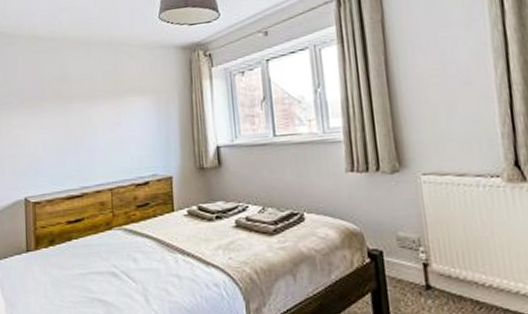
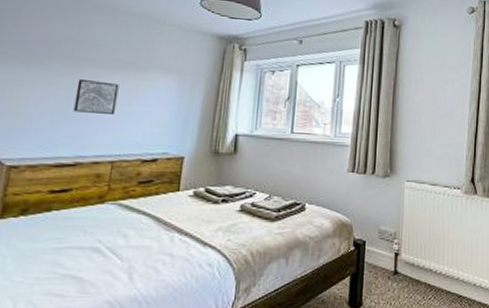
wall art: none [70,113,105,146] -> present [73,78,119,114]

